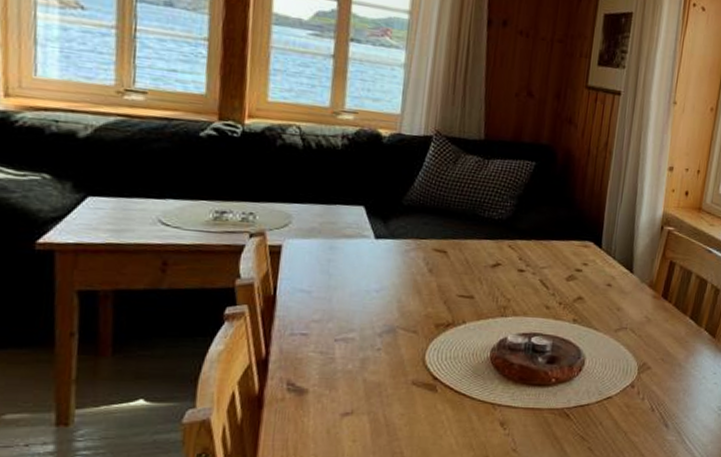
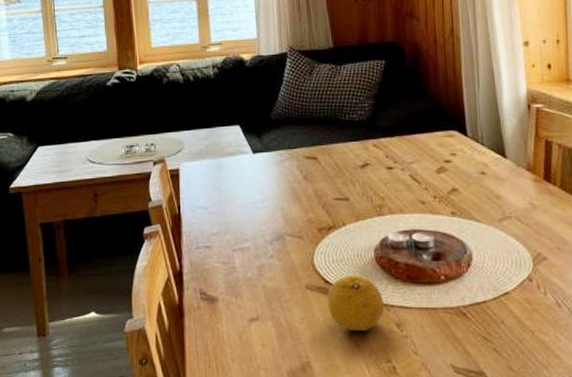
fruit: none [432,373,493,429] -> present [327,275,385,332]

